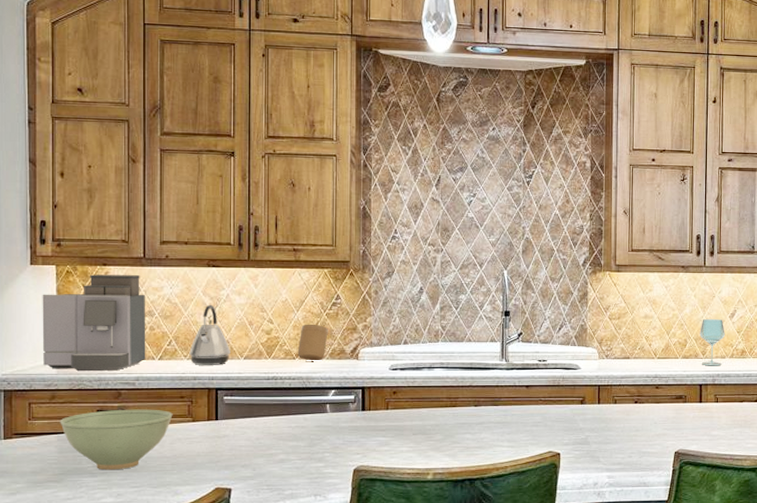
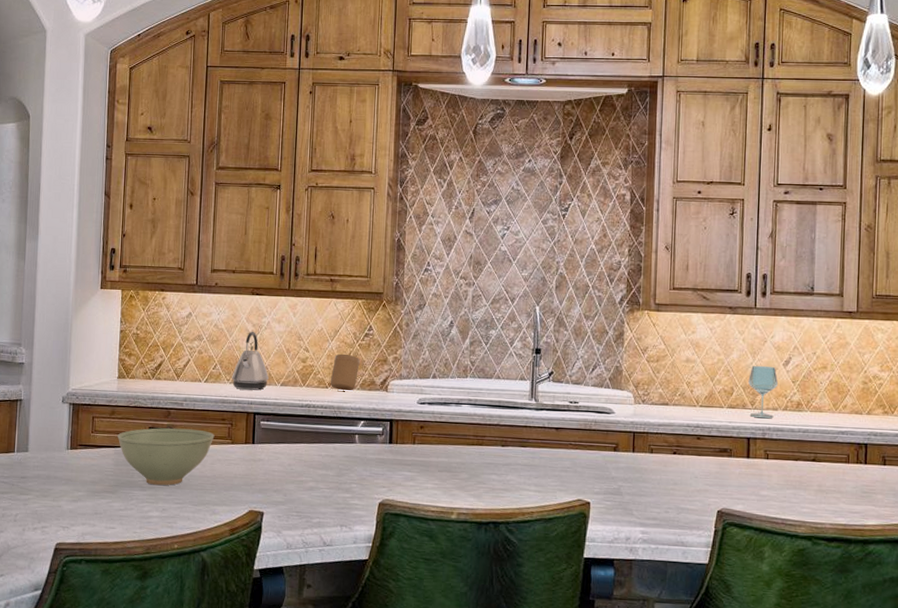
coffee machine: present [42,274,146,371] -> none [106,299,196,391]

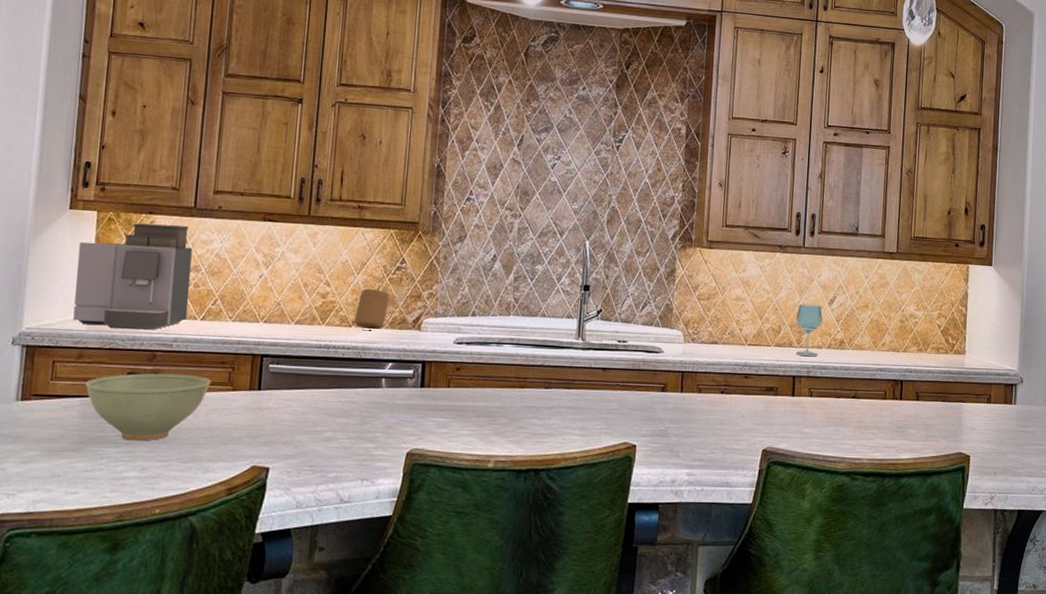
coffee machine: none [106,299,196,391] -> present [73,223,192,330]
kettle: present [231,331,269,390] -> none [235,262,281,329]

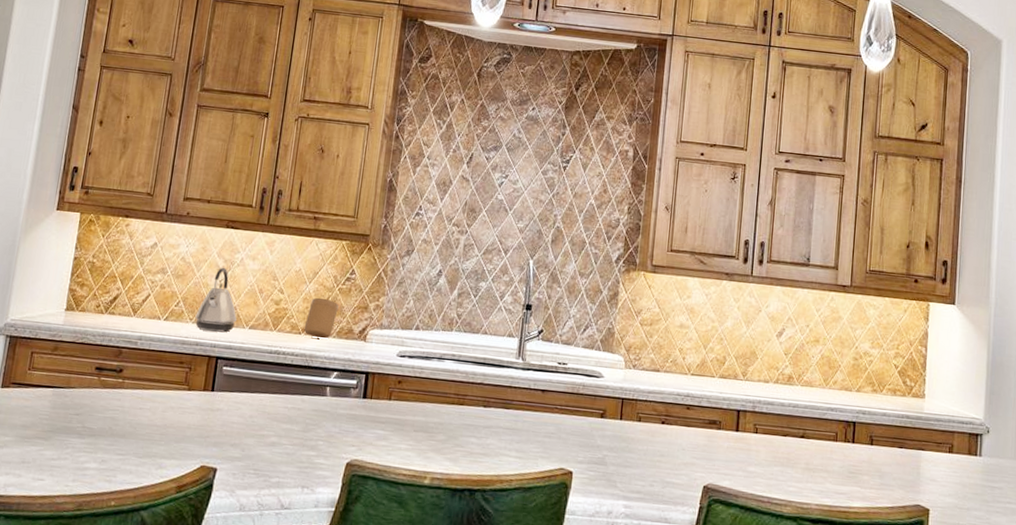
coffee machine: present [73,223,192,330] -> none [52,225,161,328]
bowl: present [85,373,212,441] -> none [58,368,170,434]
kettle: none [235,262,281,329] -> present [195,267,237,333]
wine glass: present [795,303,824,357] -> none [740,334,771,391]

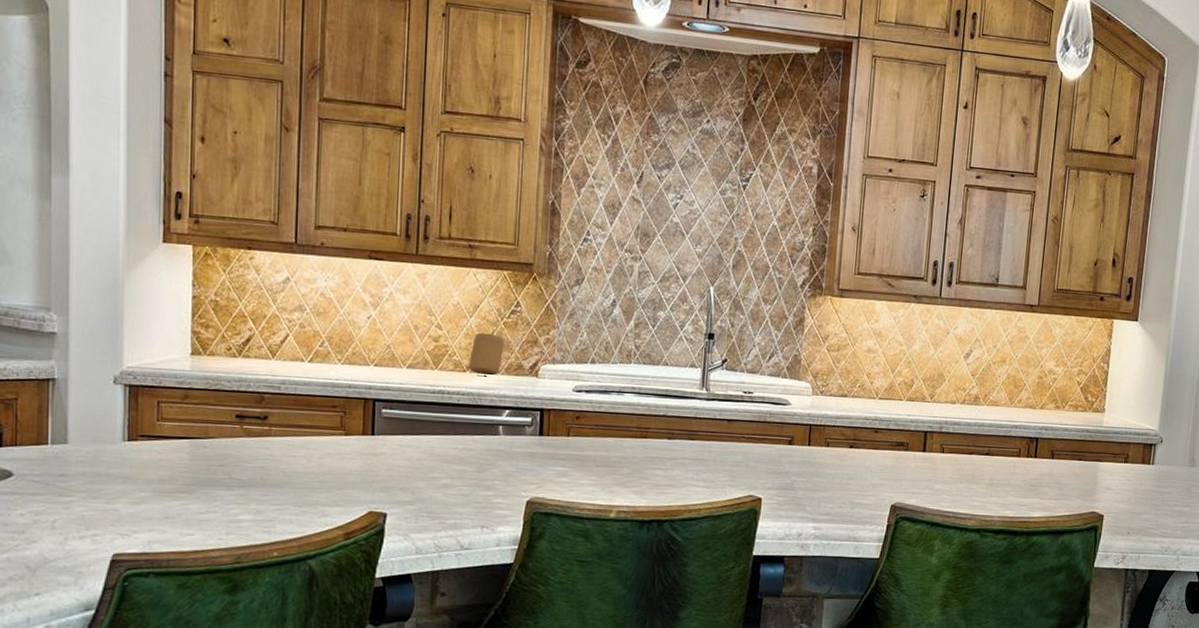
kettle: present [195,267,237,333] -> none [344,302,392,373]

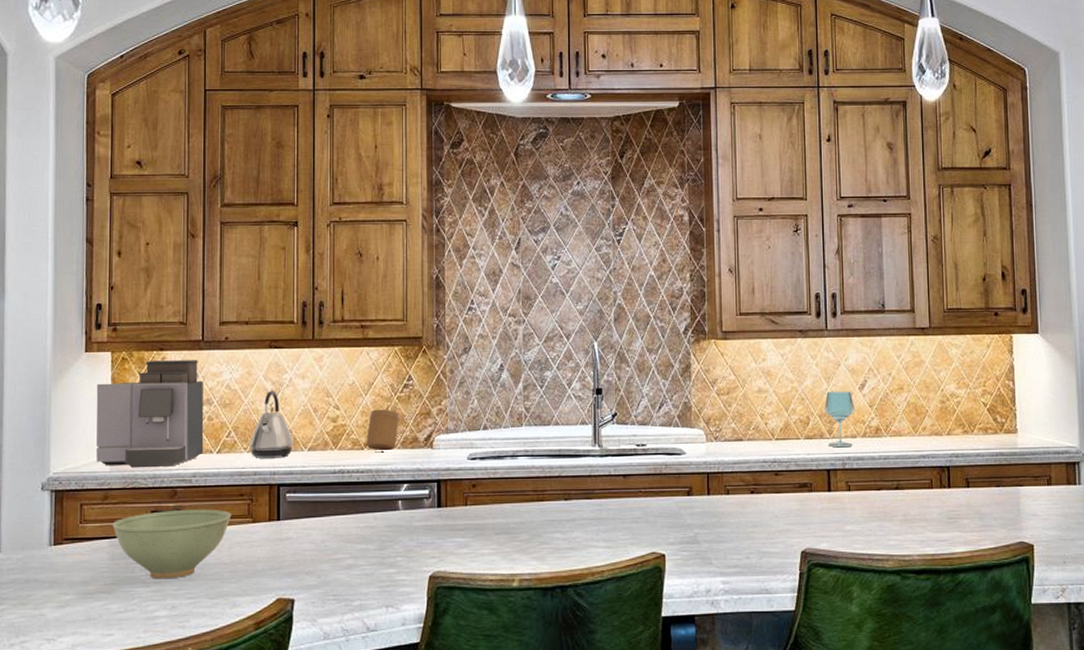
coffee machine: none [175,258,296,372] -> present [96,360,204,467]
bowl: none [193,415,323,484] -> present [112,509,232,579]
kettle: none [344,302,392,373] -> present [249,390,293,459]
wine glass: none [928,357,958,412] -> present [824,391,856,448]

